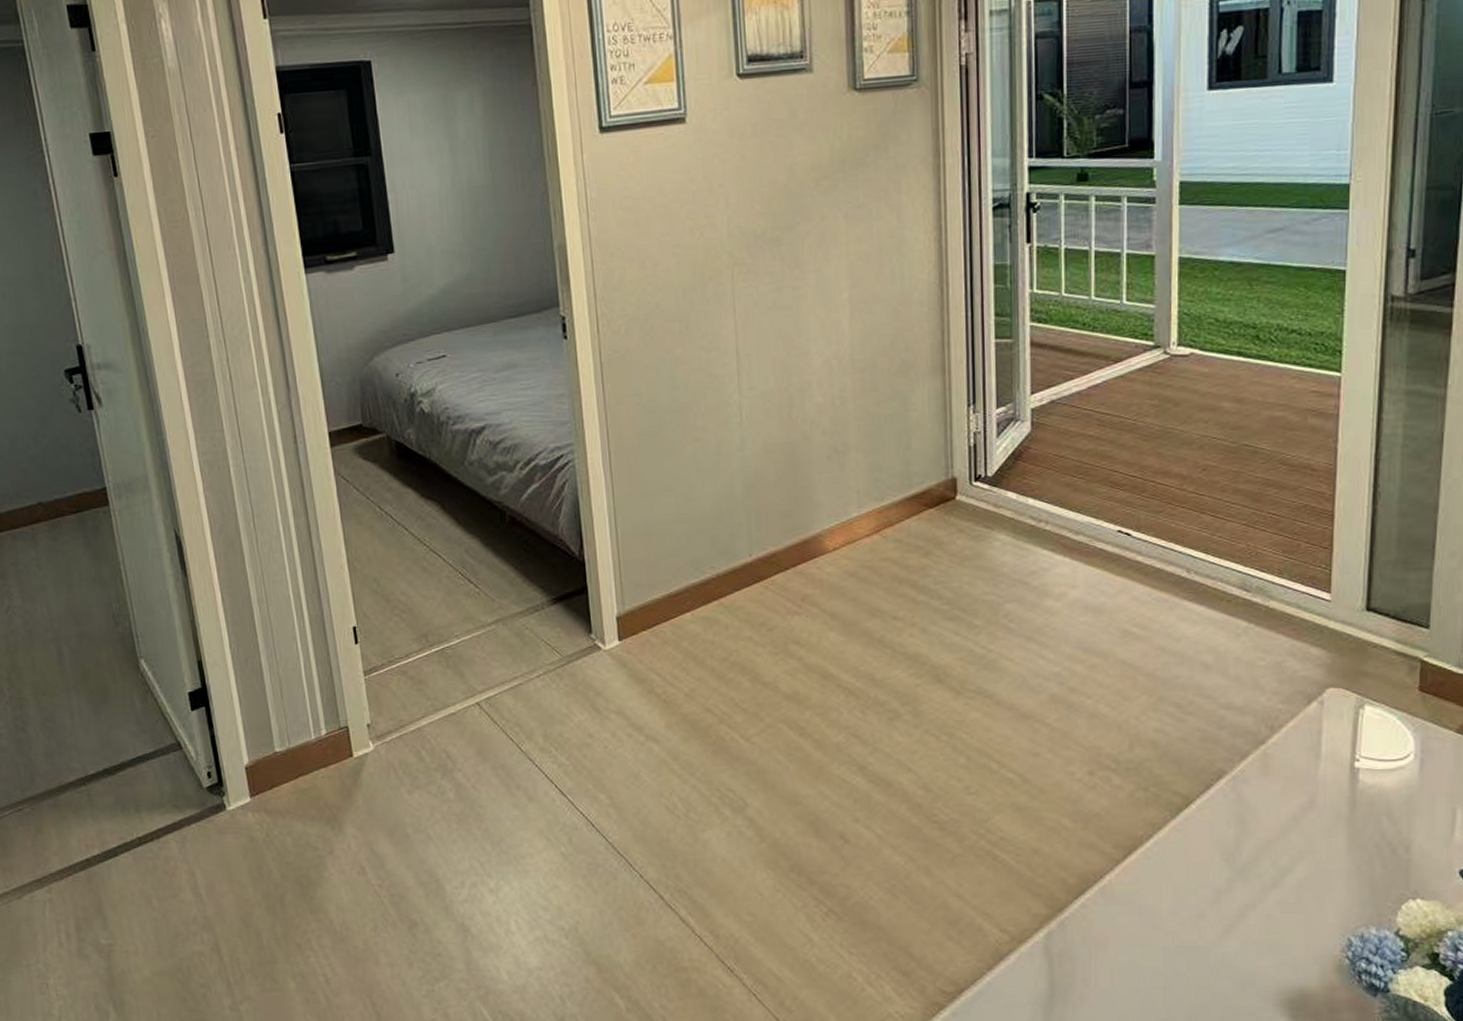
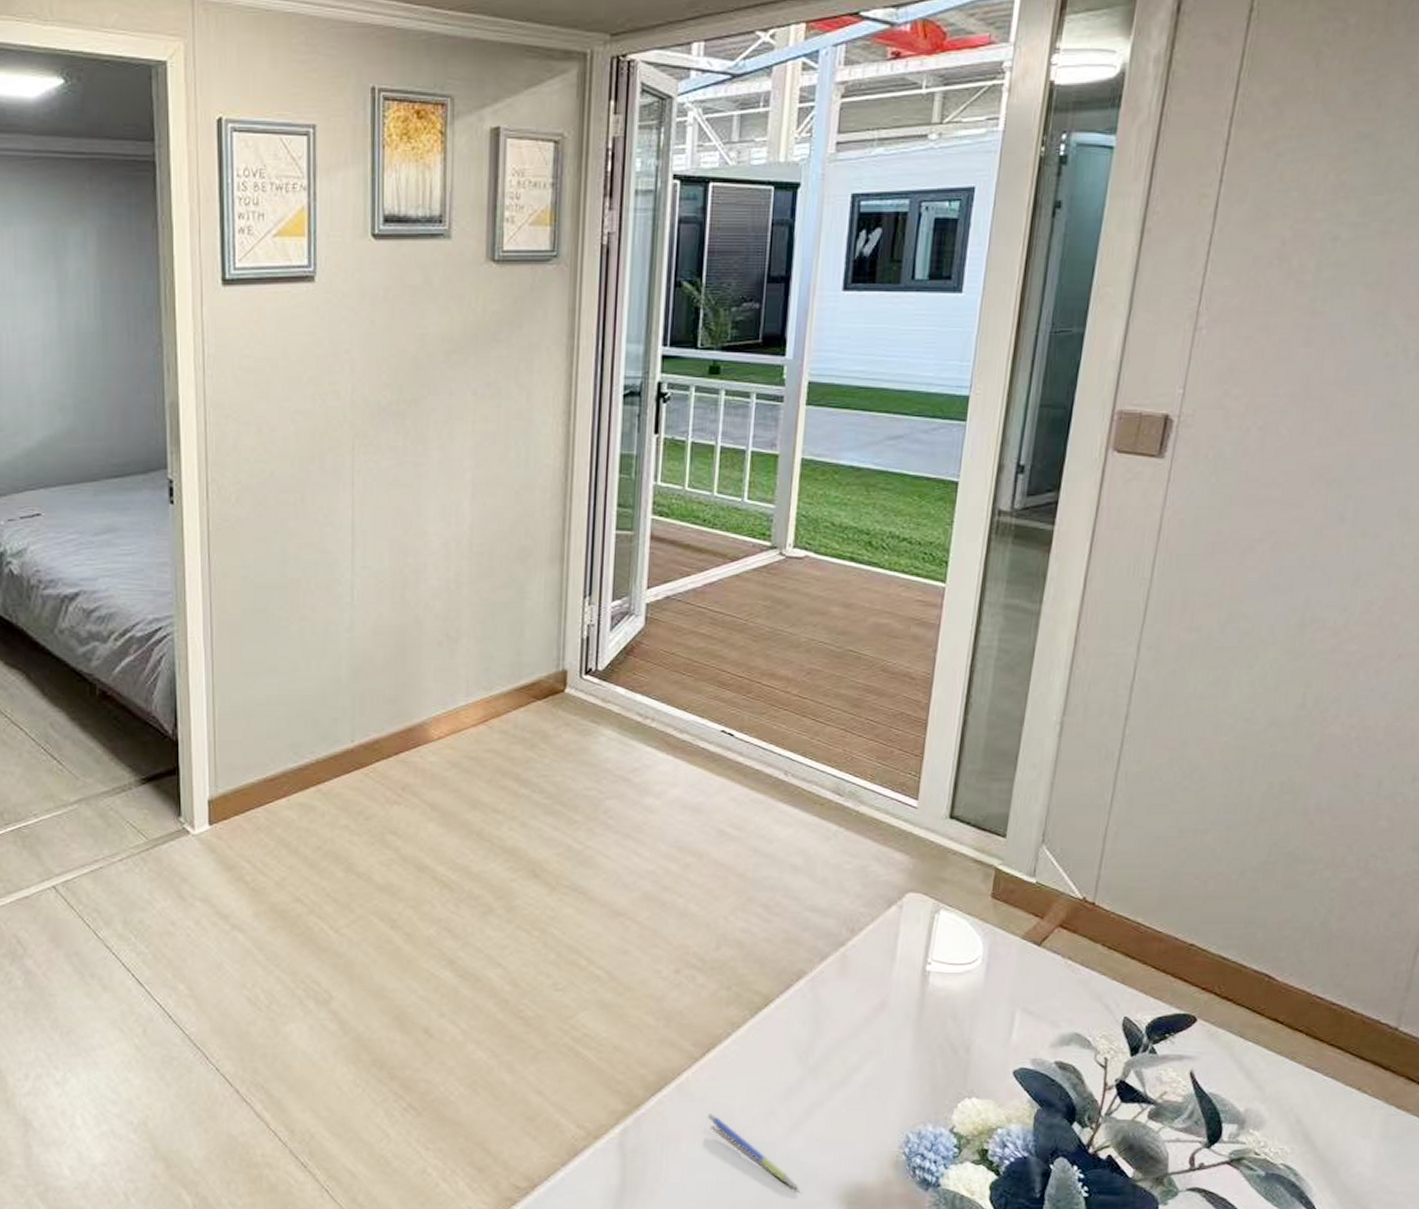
pen: none [1134,917,1237,995] -> present [707,1113,799,1190]

